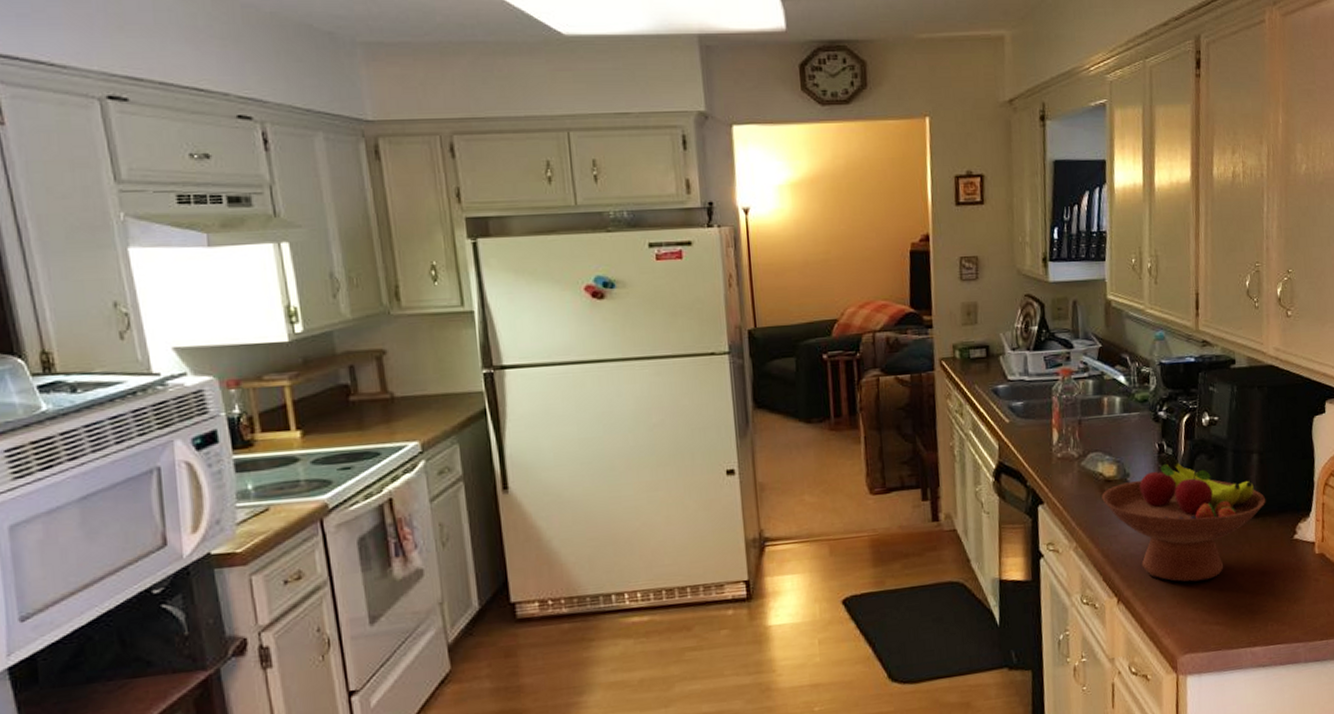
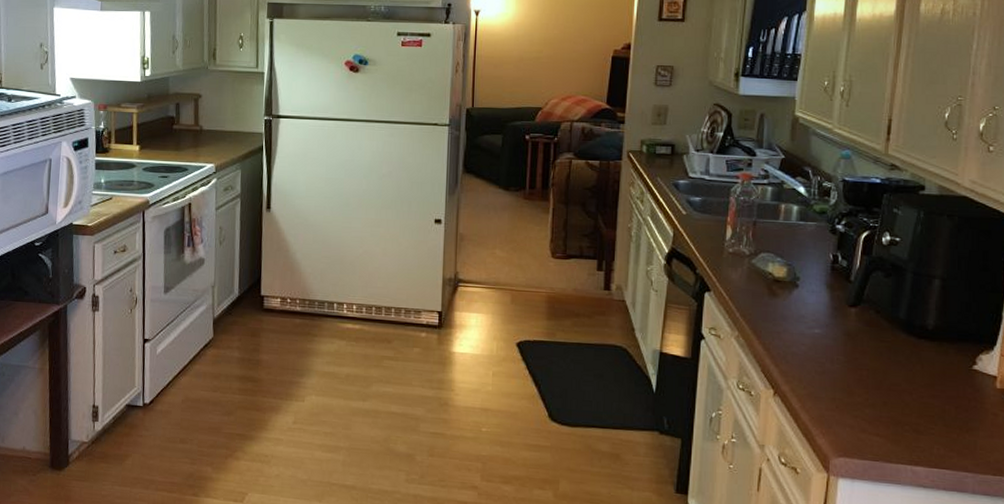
fruit bowl: present [1102,455,1266,582] -> none [769,266,945,391]

